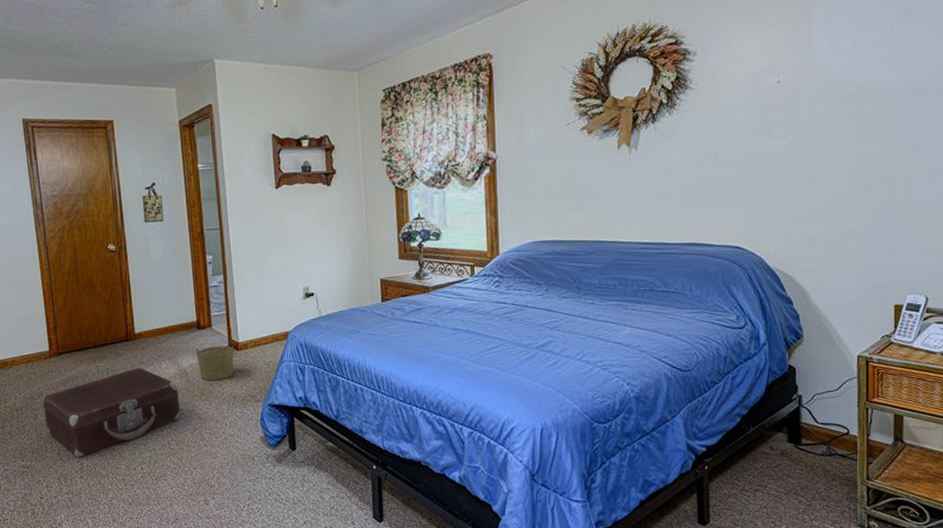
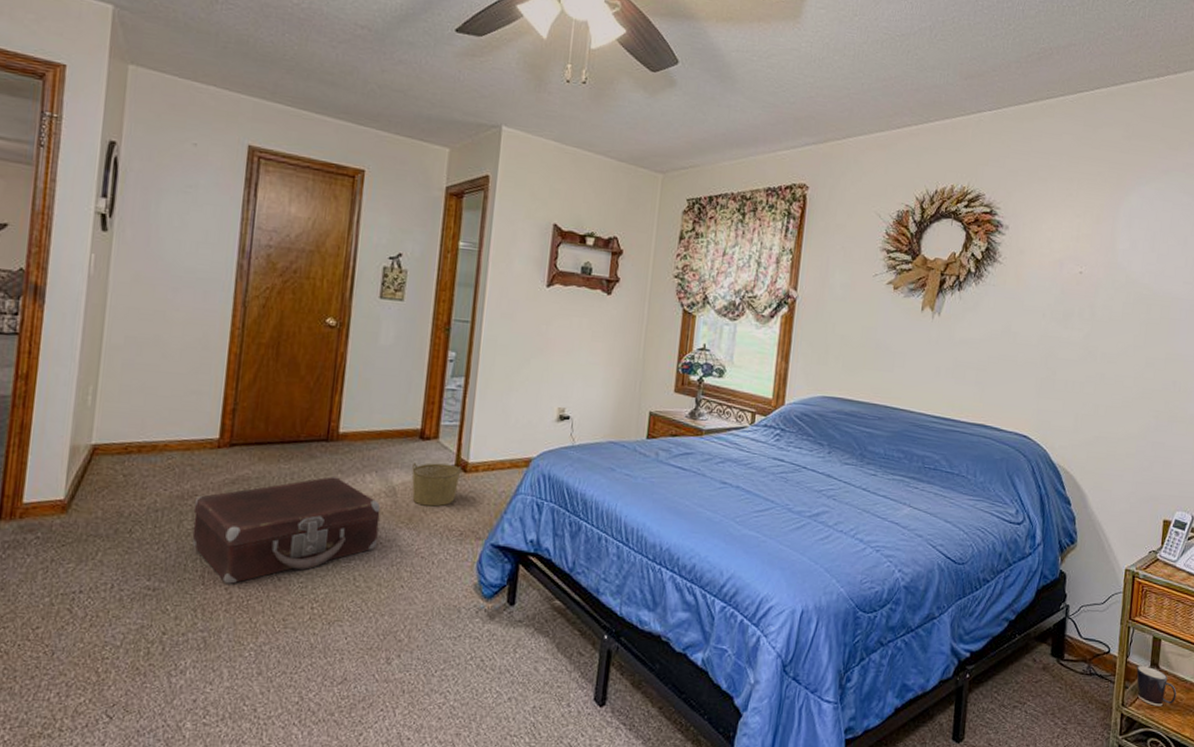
mug: none [879,441,925,477] -> present [1136,665,1177,706]

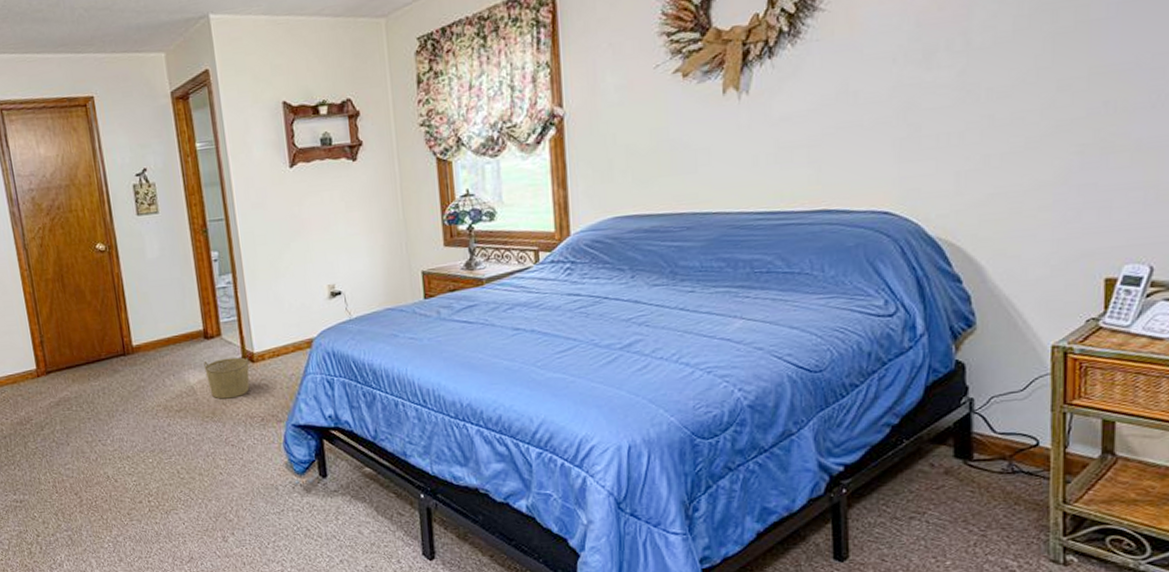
suitcase: present [192,477,381,584] -> none [32,386,190,490]
mug: present [1136,665,1177,706] -> none [1081,454,1145,499]

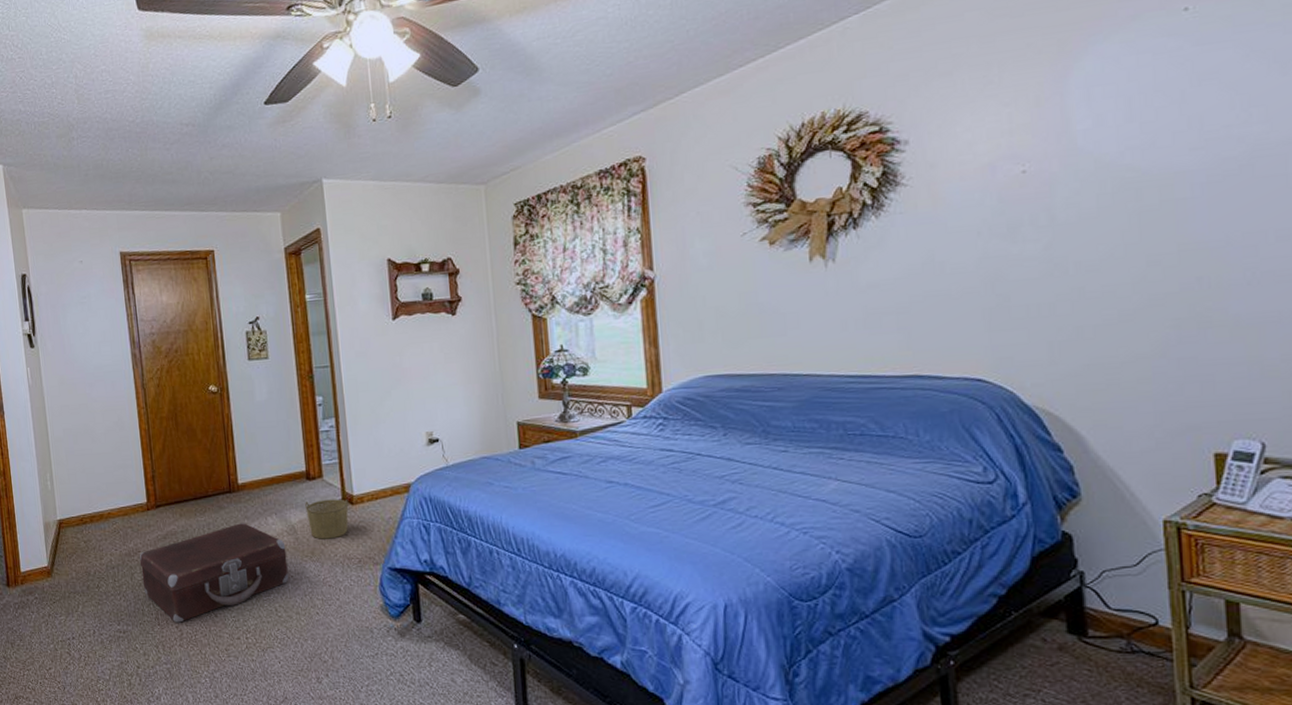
suitcase: none [32,386,190,490] -> present [139,523,289,623]

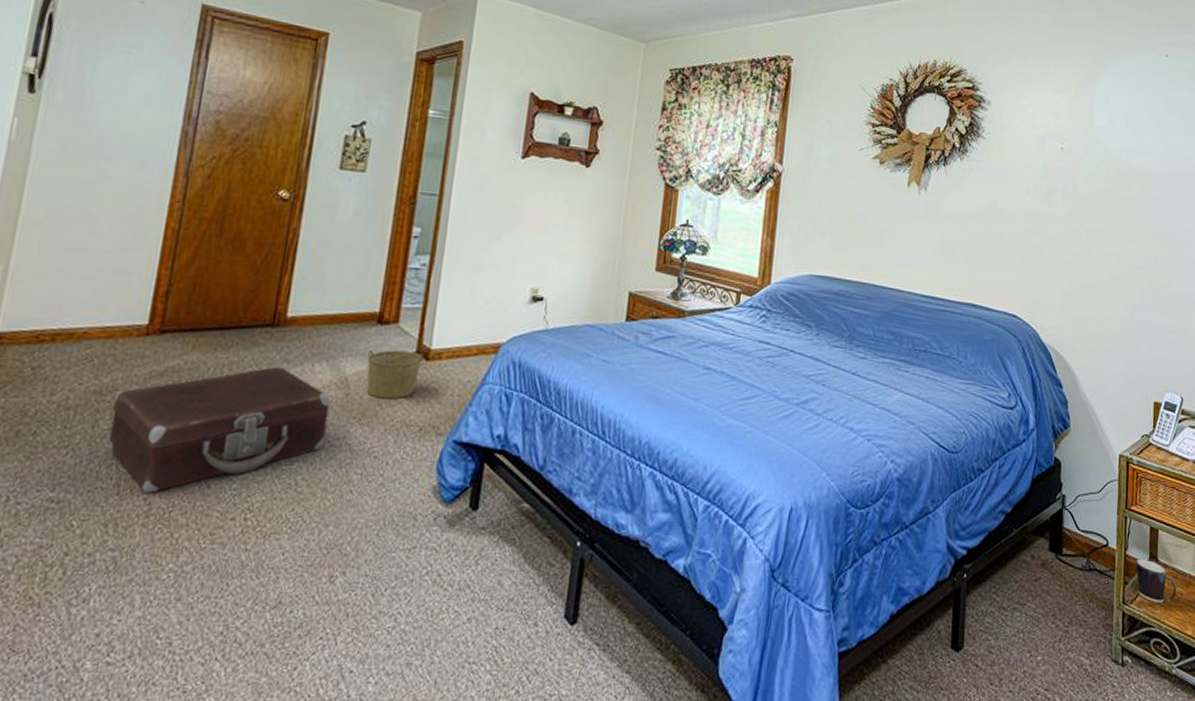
mug: none [1206,637,1279,686] -> present [1135,558,1177,603]

